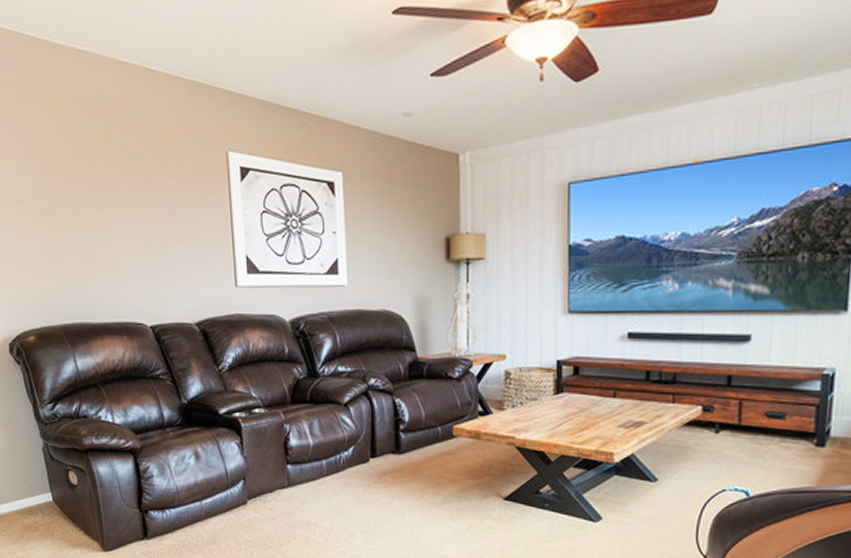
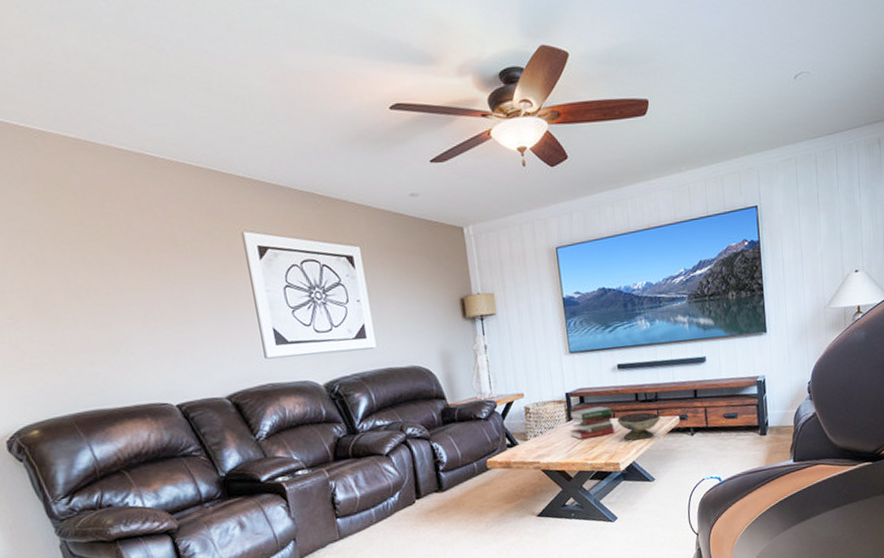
books: none [556,382,614,419] -> present [570,406,615,440]
decorative bowl: none [618,396,676,429] -> present [617,412,660,441]

